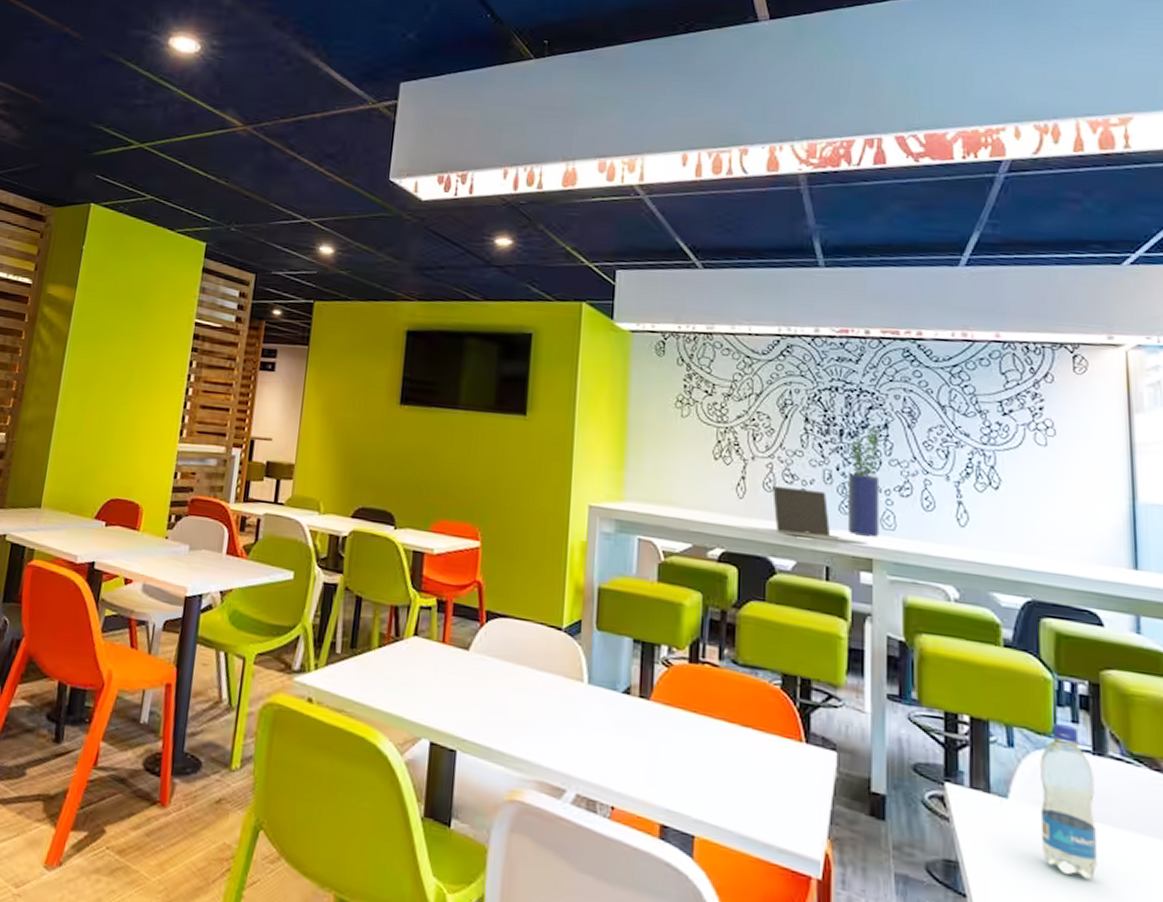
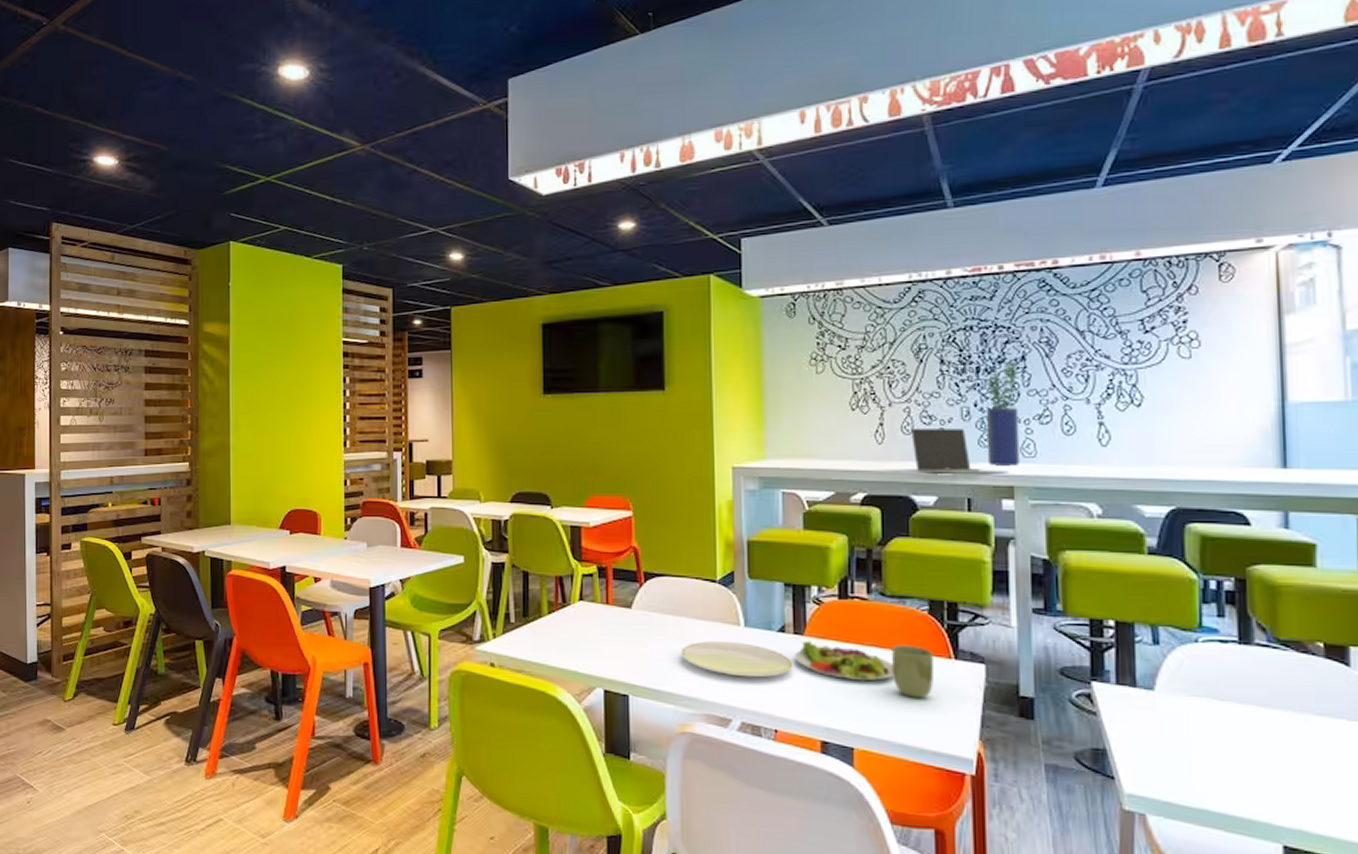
plate: none [517,696,636,745] -> present [680,640,793,678]
salad plate: none [638,706,742,760] -> present [794,641,894,681]
cup: none [740,720,785,785] -> present [892,644,935,698]
bottle: present [1040,722,1097,881] -> none [1185,618,1243,755]

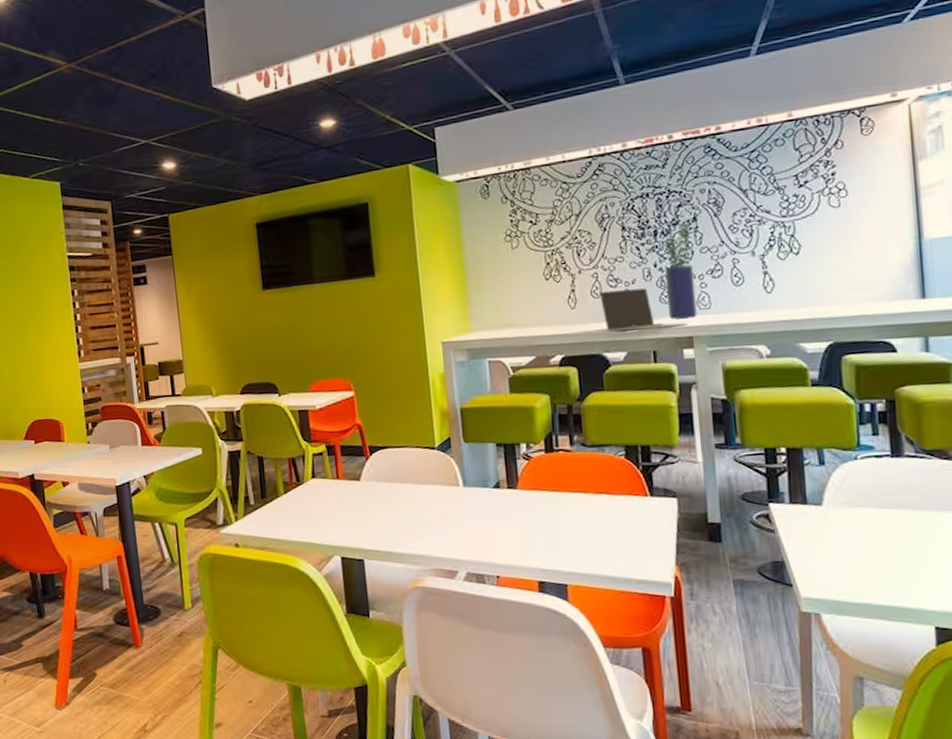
plate: present [680,640,793,678] -> none [407,501,509,532]
salad plate: present [794,641,894,681] -> none [509,493,599,525]
cup: present [892,644,935,698] -> none [595,487,634,534]

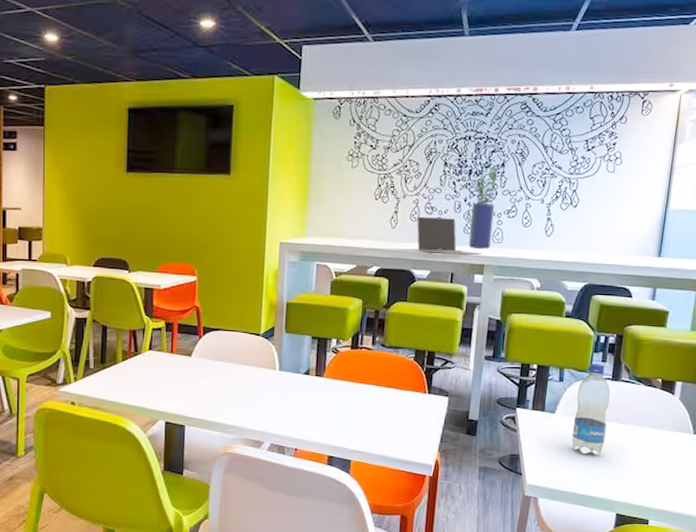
bottle: none [847,437,898,555] -> present [572,363,611,456]

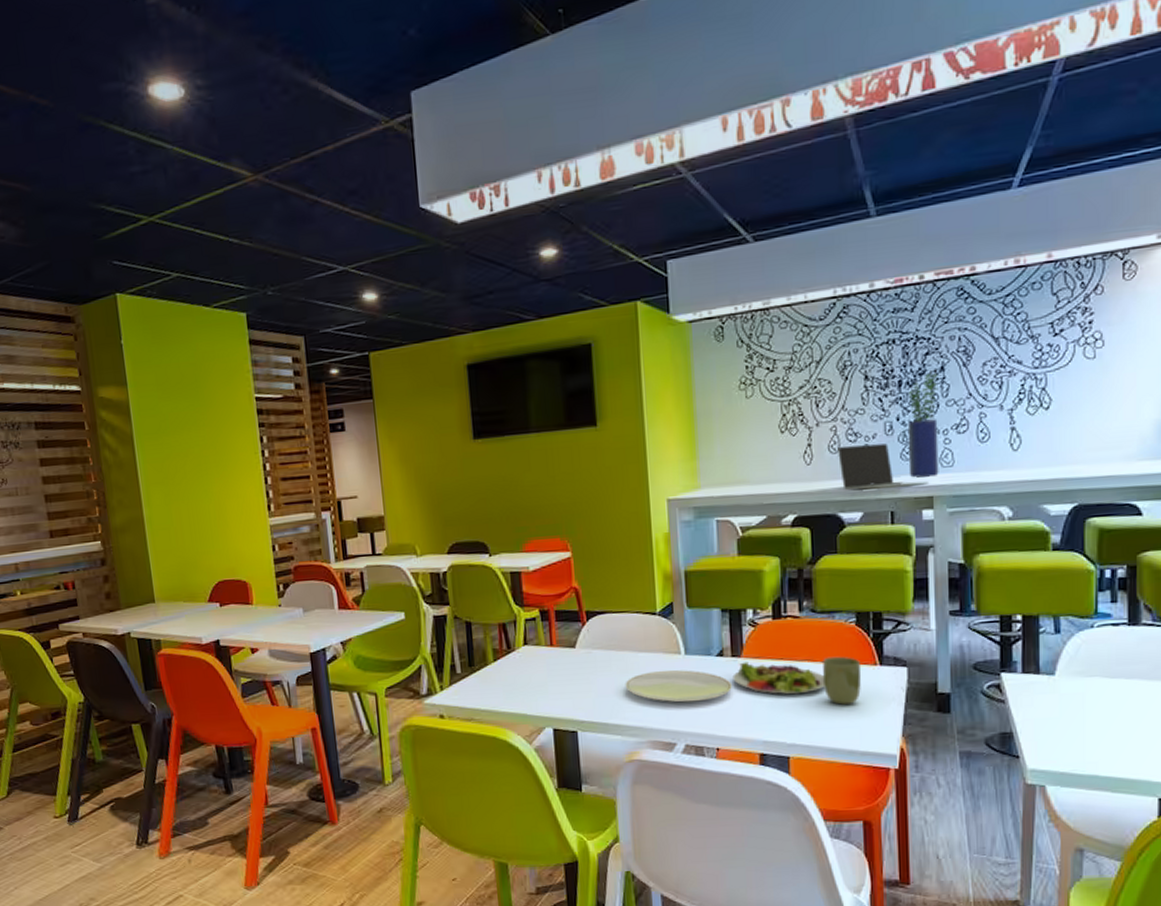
plate: none [228,381,313,410] -> present [625,669,732,703]
salad plate: none [314,381,386,411] -> present [732,662,825,695]
cup: none [384,383,414,422] -> present [823,656,862,705]
bottle: present [572,363,611,456] -> none [1081,605,1129,725]

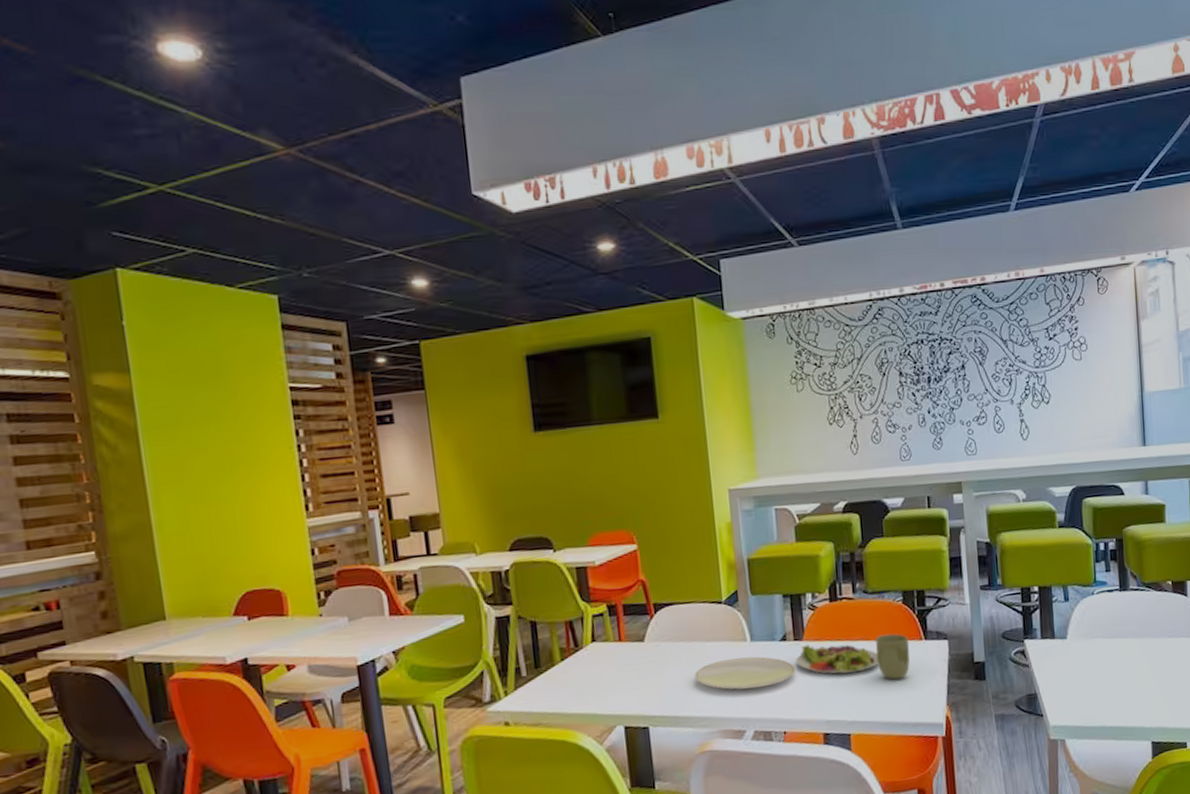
laptop: present [838,443,928,490] -> none [879,434,957,478]
vase: present [907,369,939,478] -> none [936,367,965,465]

